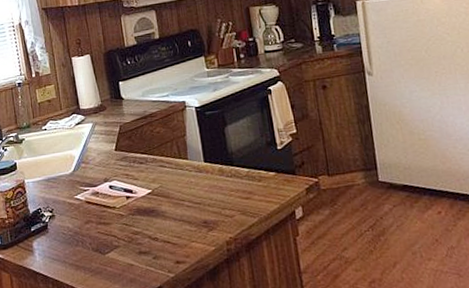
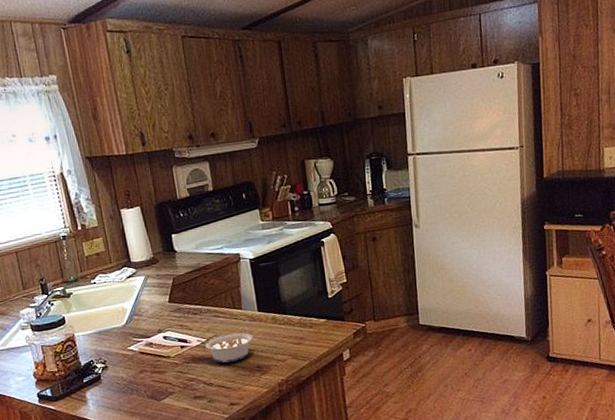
legume: none [142,184,199,216] -> present [196,332,253,363]

